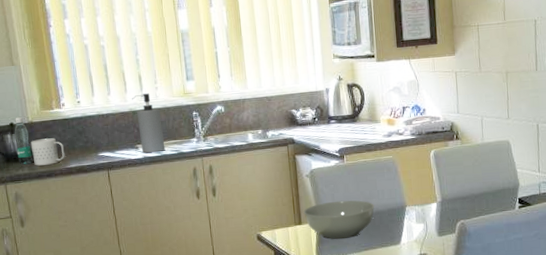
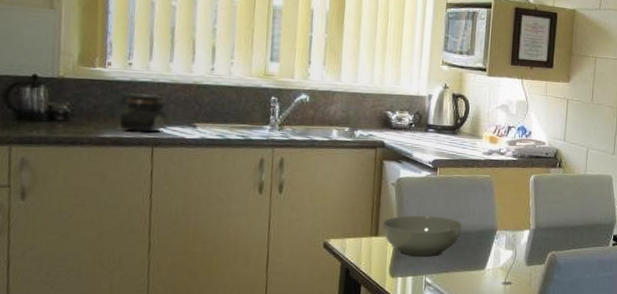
bottle: present [14,117,33,165] -> none [34,69,57,127]
mug: present [30,138,65,166] -> none [55,98,101,131]
jar: none [76,124,114,160] -> present [118,93,166,133]
soap dispenser: present [132,93,165,154] -> none [199,67,232,135]

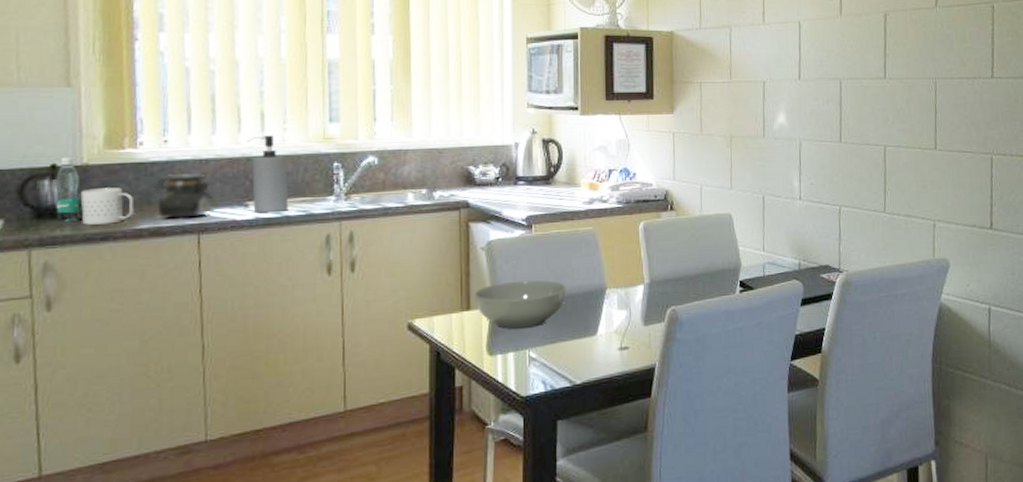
bottle: none [34,69,57,127] -> present [55,157,82,223]
mug: none [55,98,101,131] -> present [80,187,135,225]
soap dispenser: none [199,67,232,135] -> present [247,135,289,214]

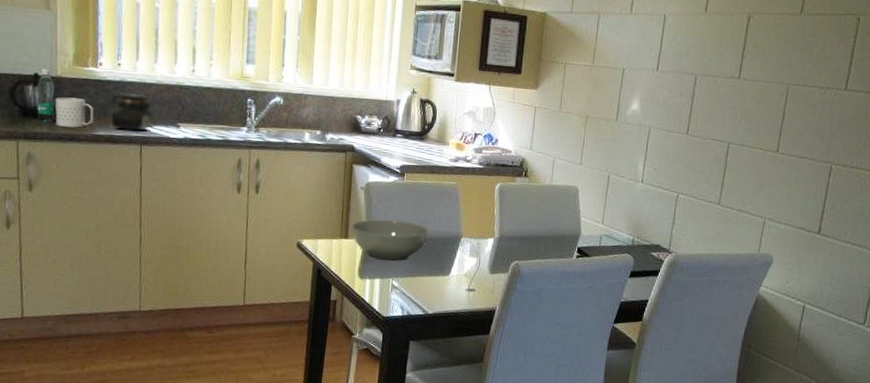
soap dispenser: present [247,135,289,214] -> none [181,69,212,136]

